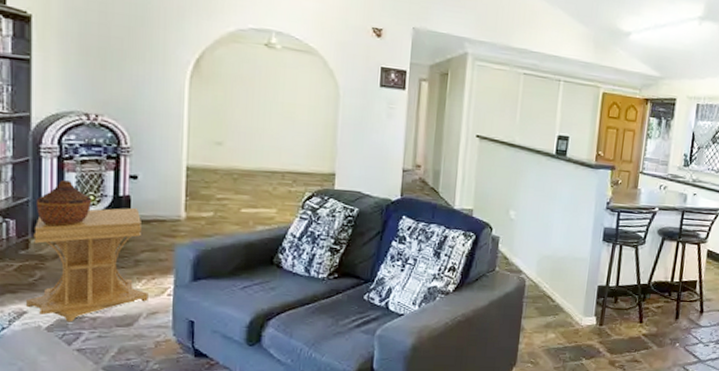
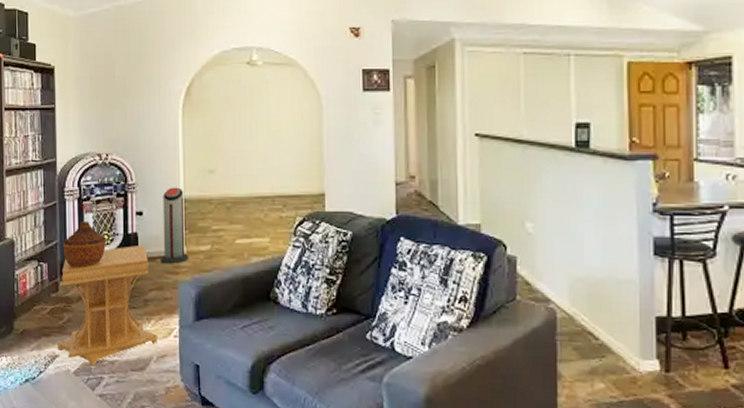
air purifier: none [155,154,189,228] -> present [160,187,189,264]

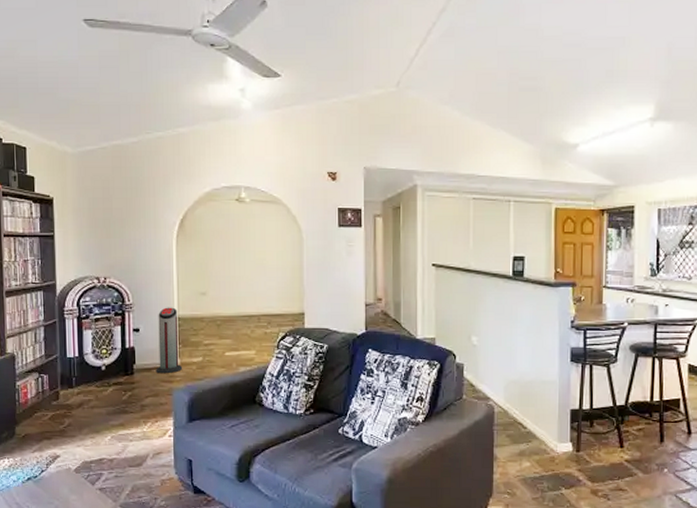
side table: present [58,244,157,366] -> none [59,357,153,464]
woven basket: present [62,221,107,268] -> none [62,337,105,379]

